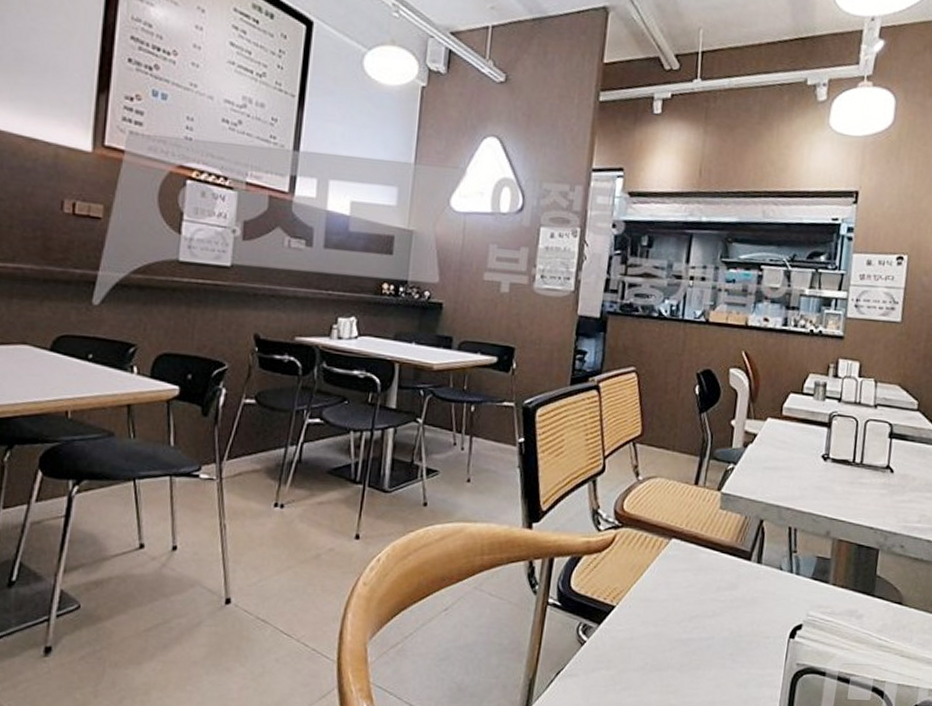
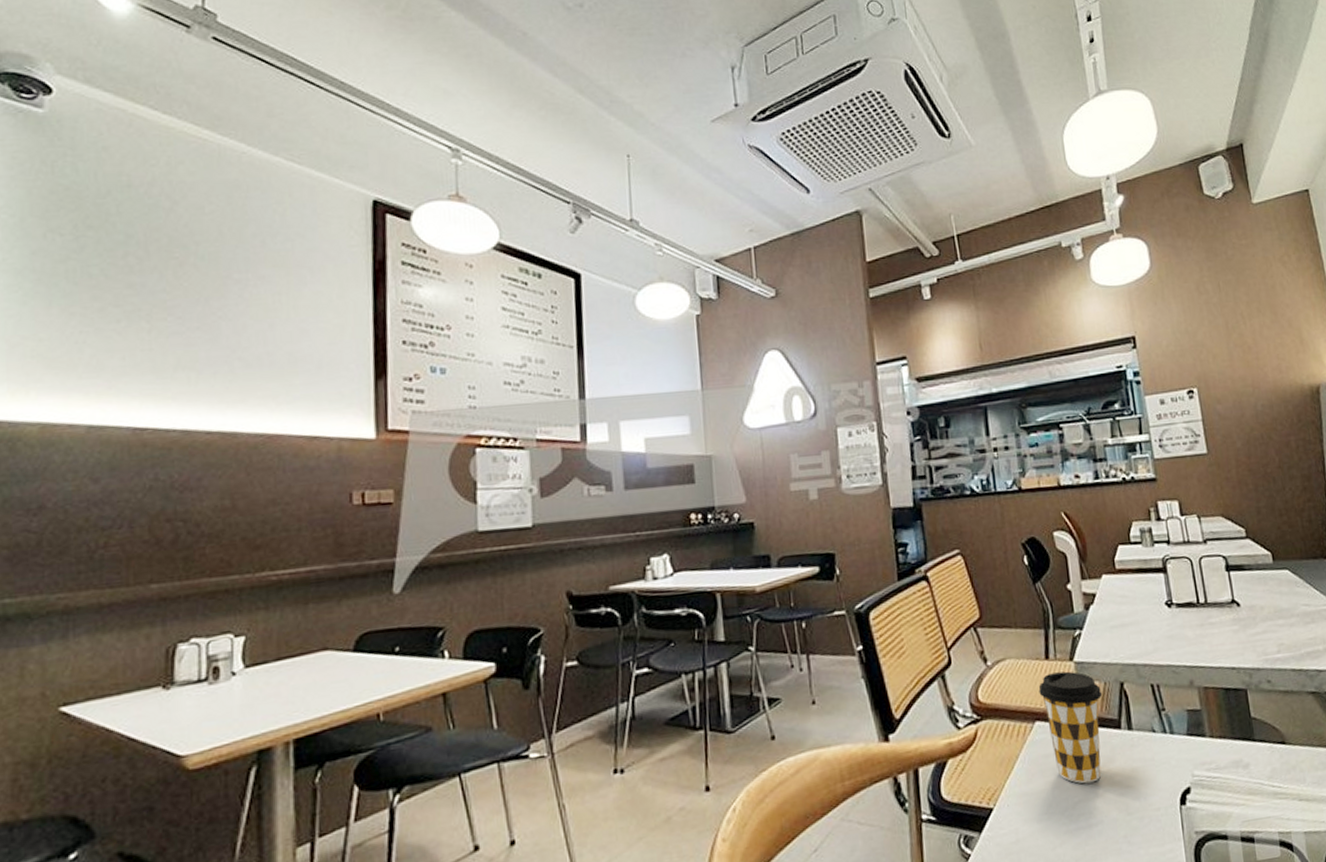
coffee cup: none [681,498,741,603] -> present [1038,671,1102,784]

